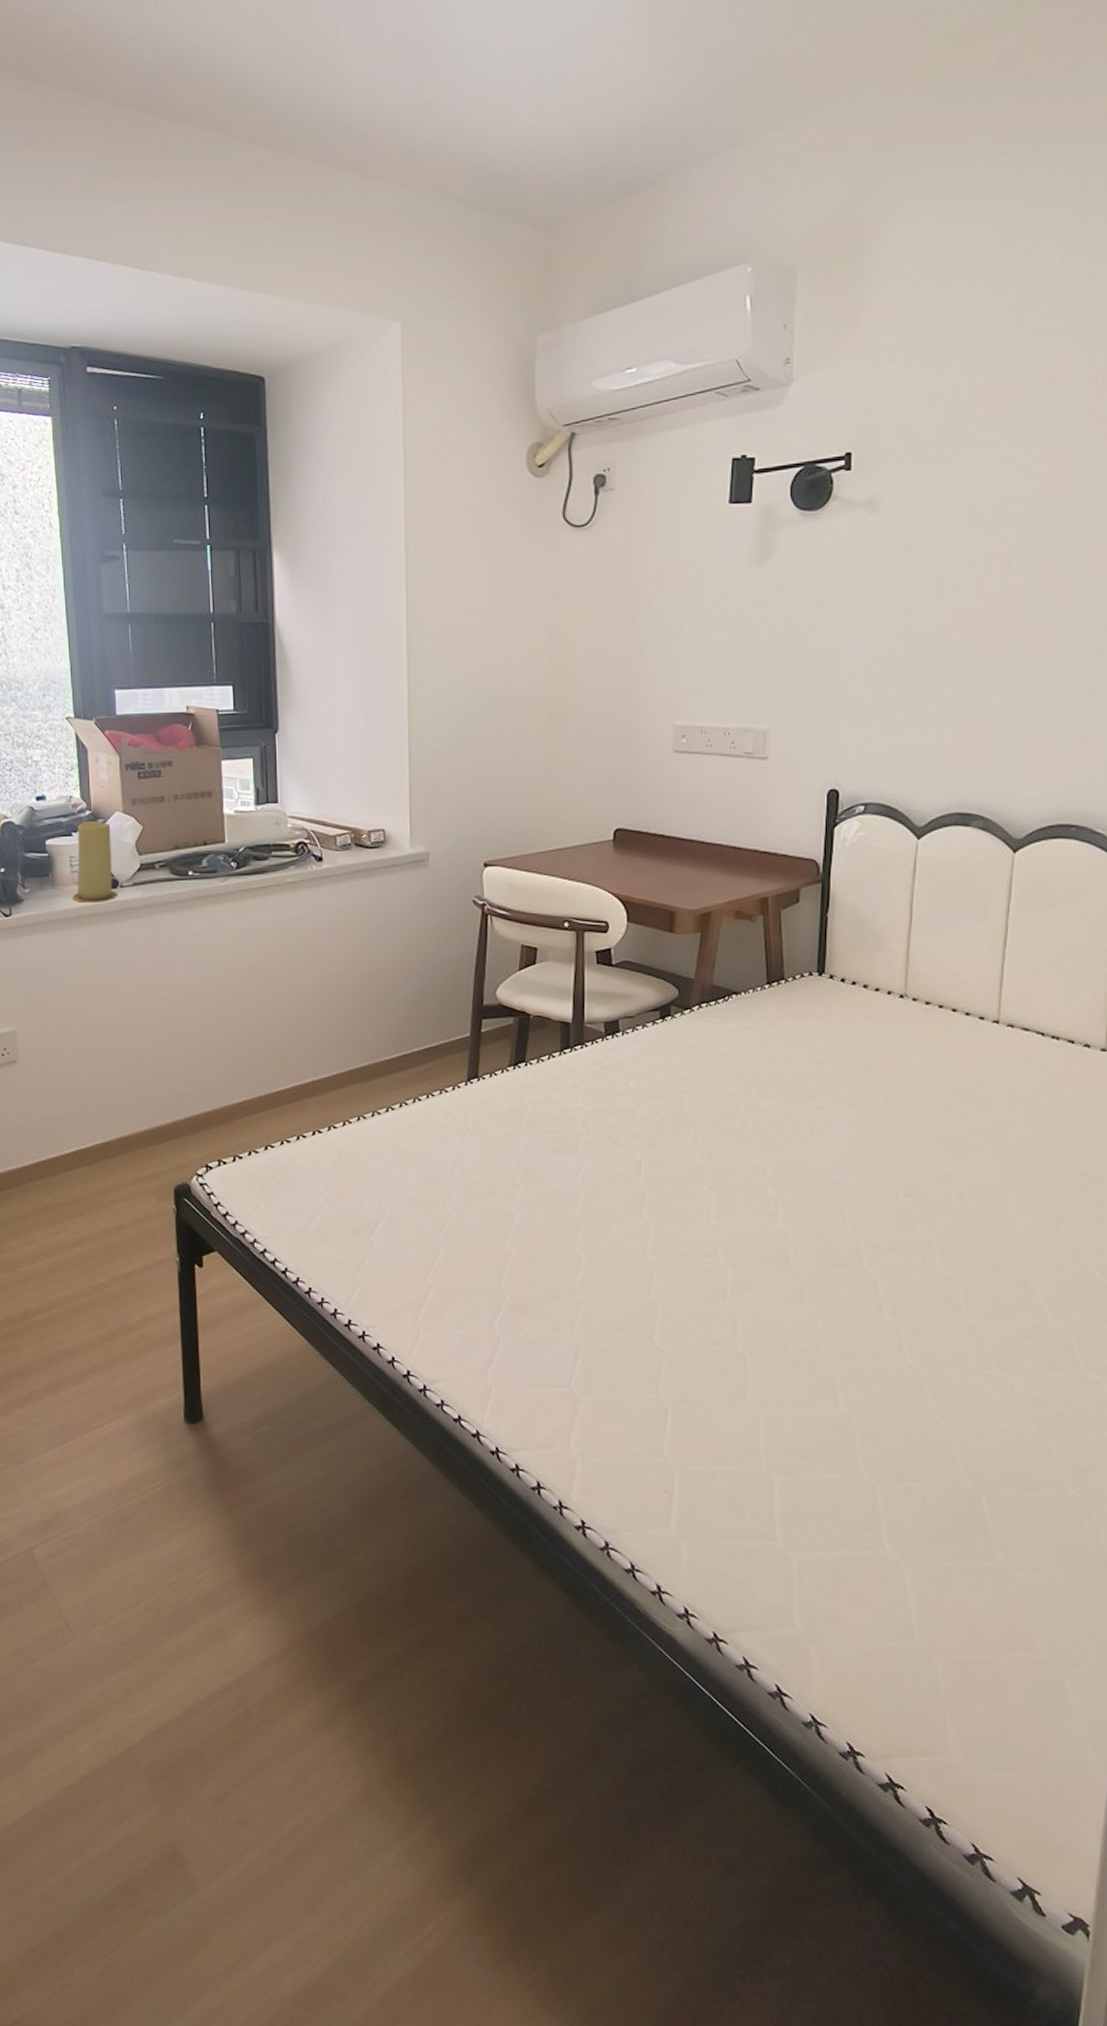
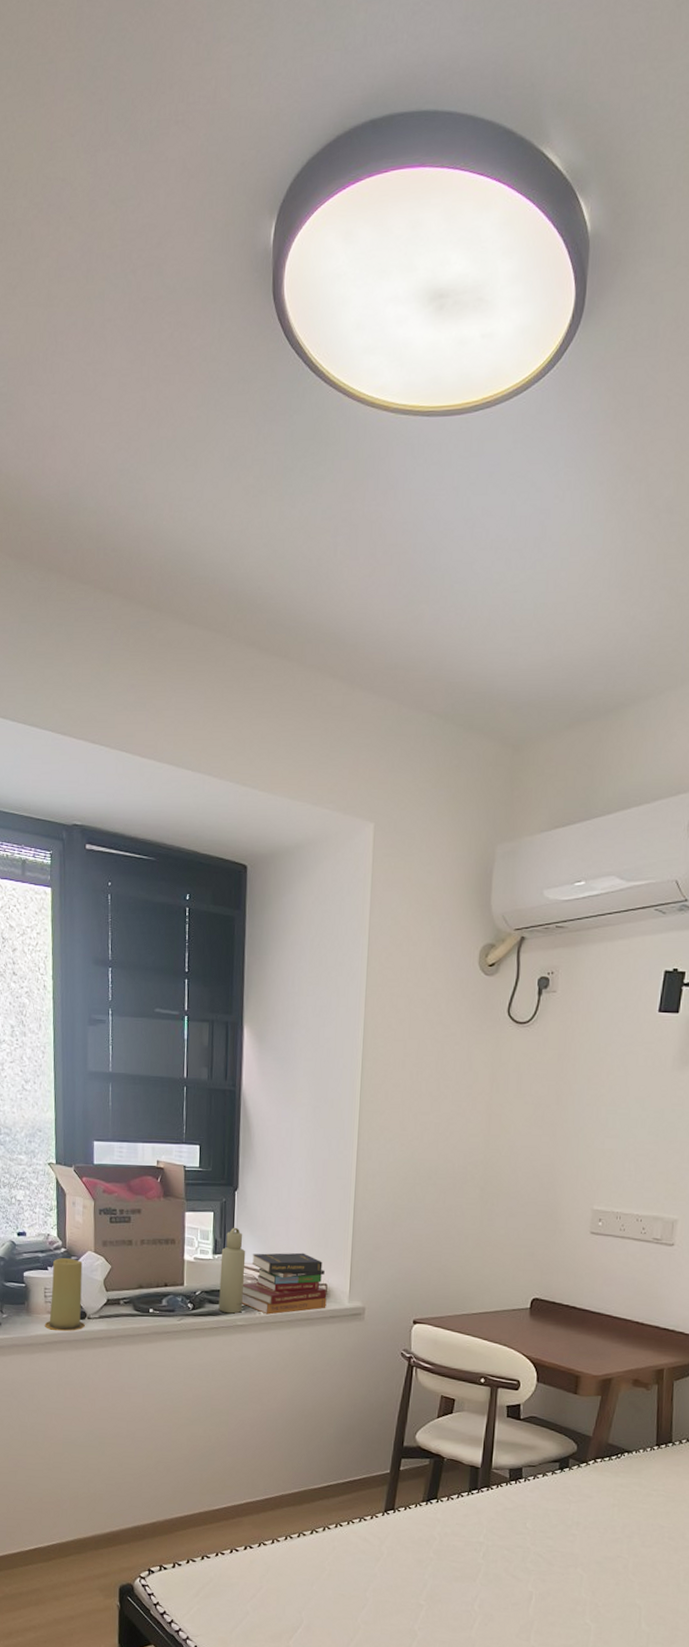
bottle: none [264,773,292,870] -> present [218,1227,246,1314]
books: none [290,796,386,868] -> present [241,1252,327,1315]

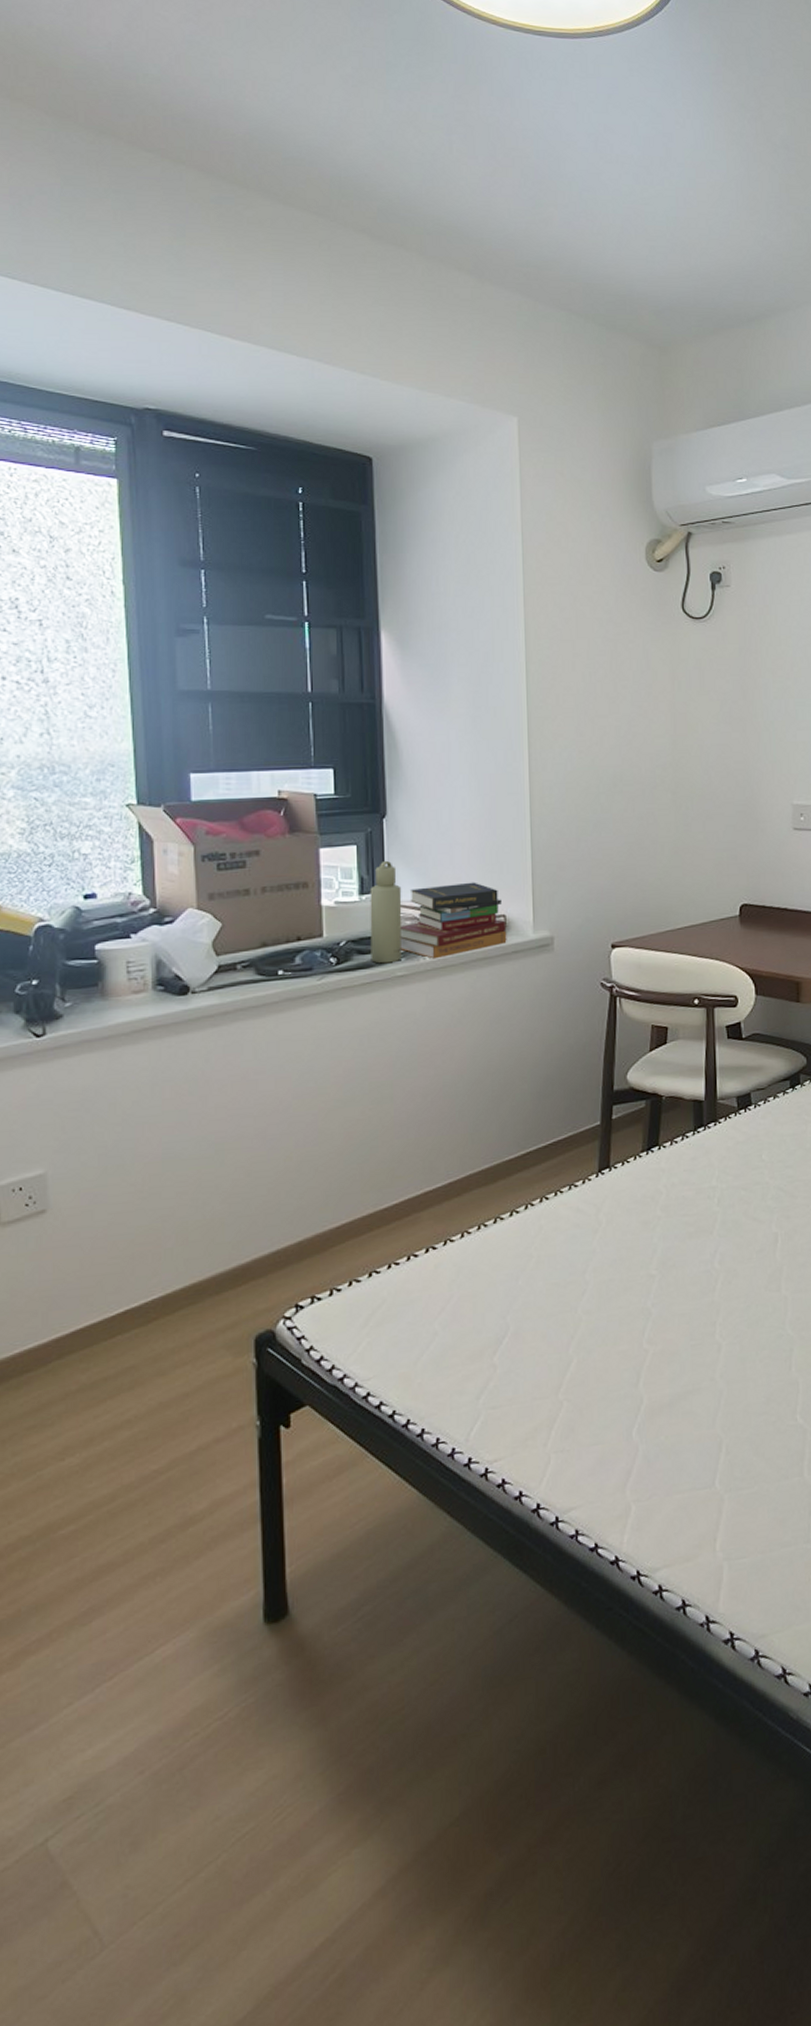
candle: present [44,1258,85,1332] -> none [128,920,188,1015]

